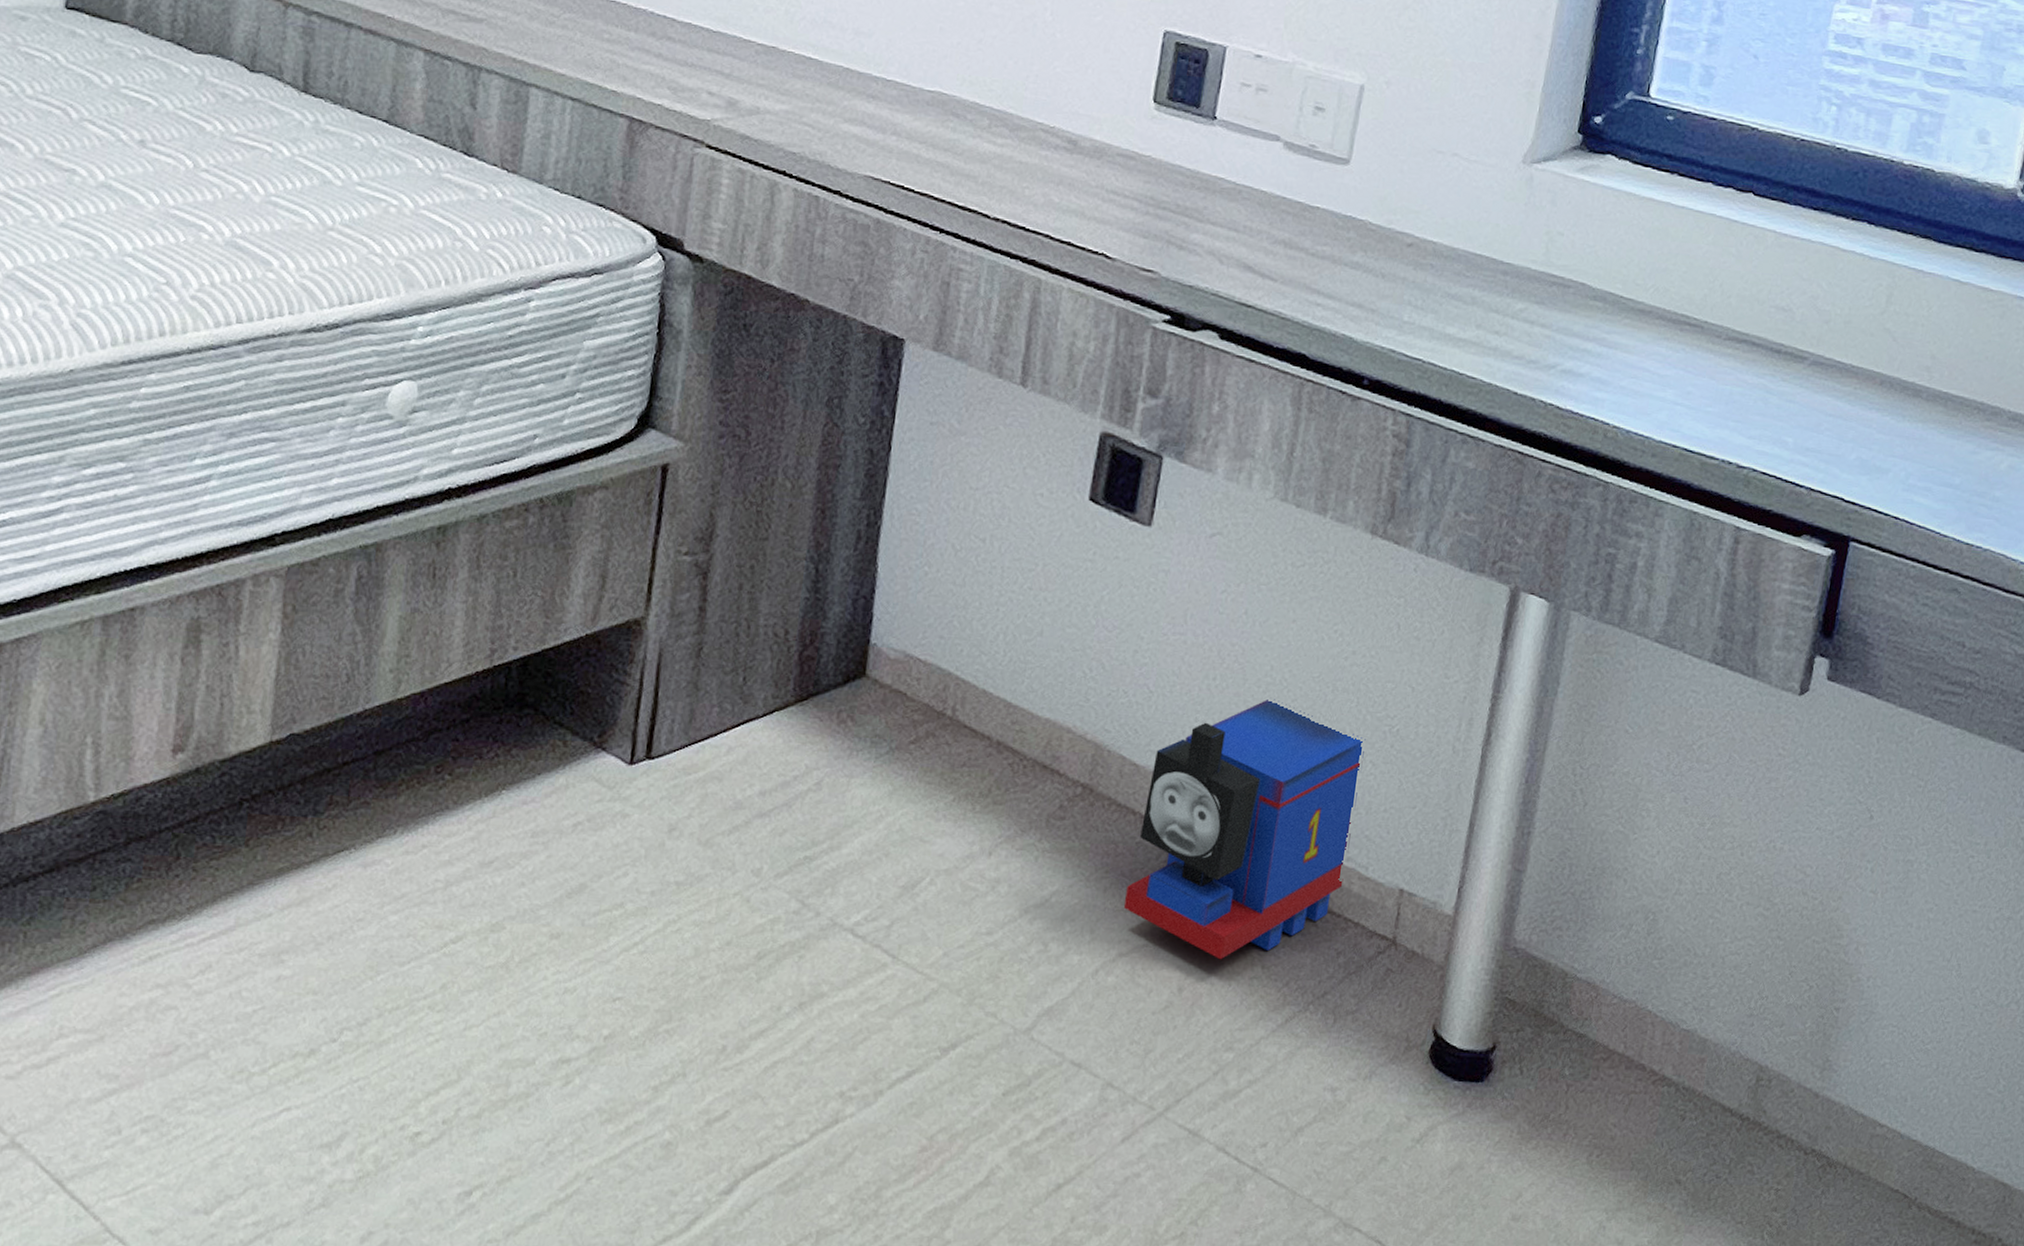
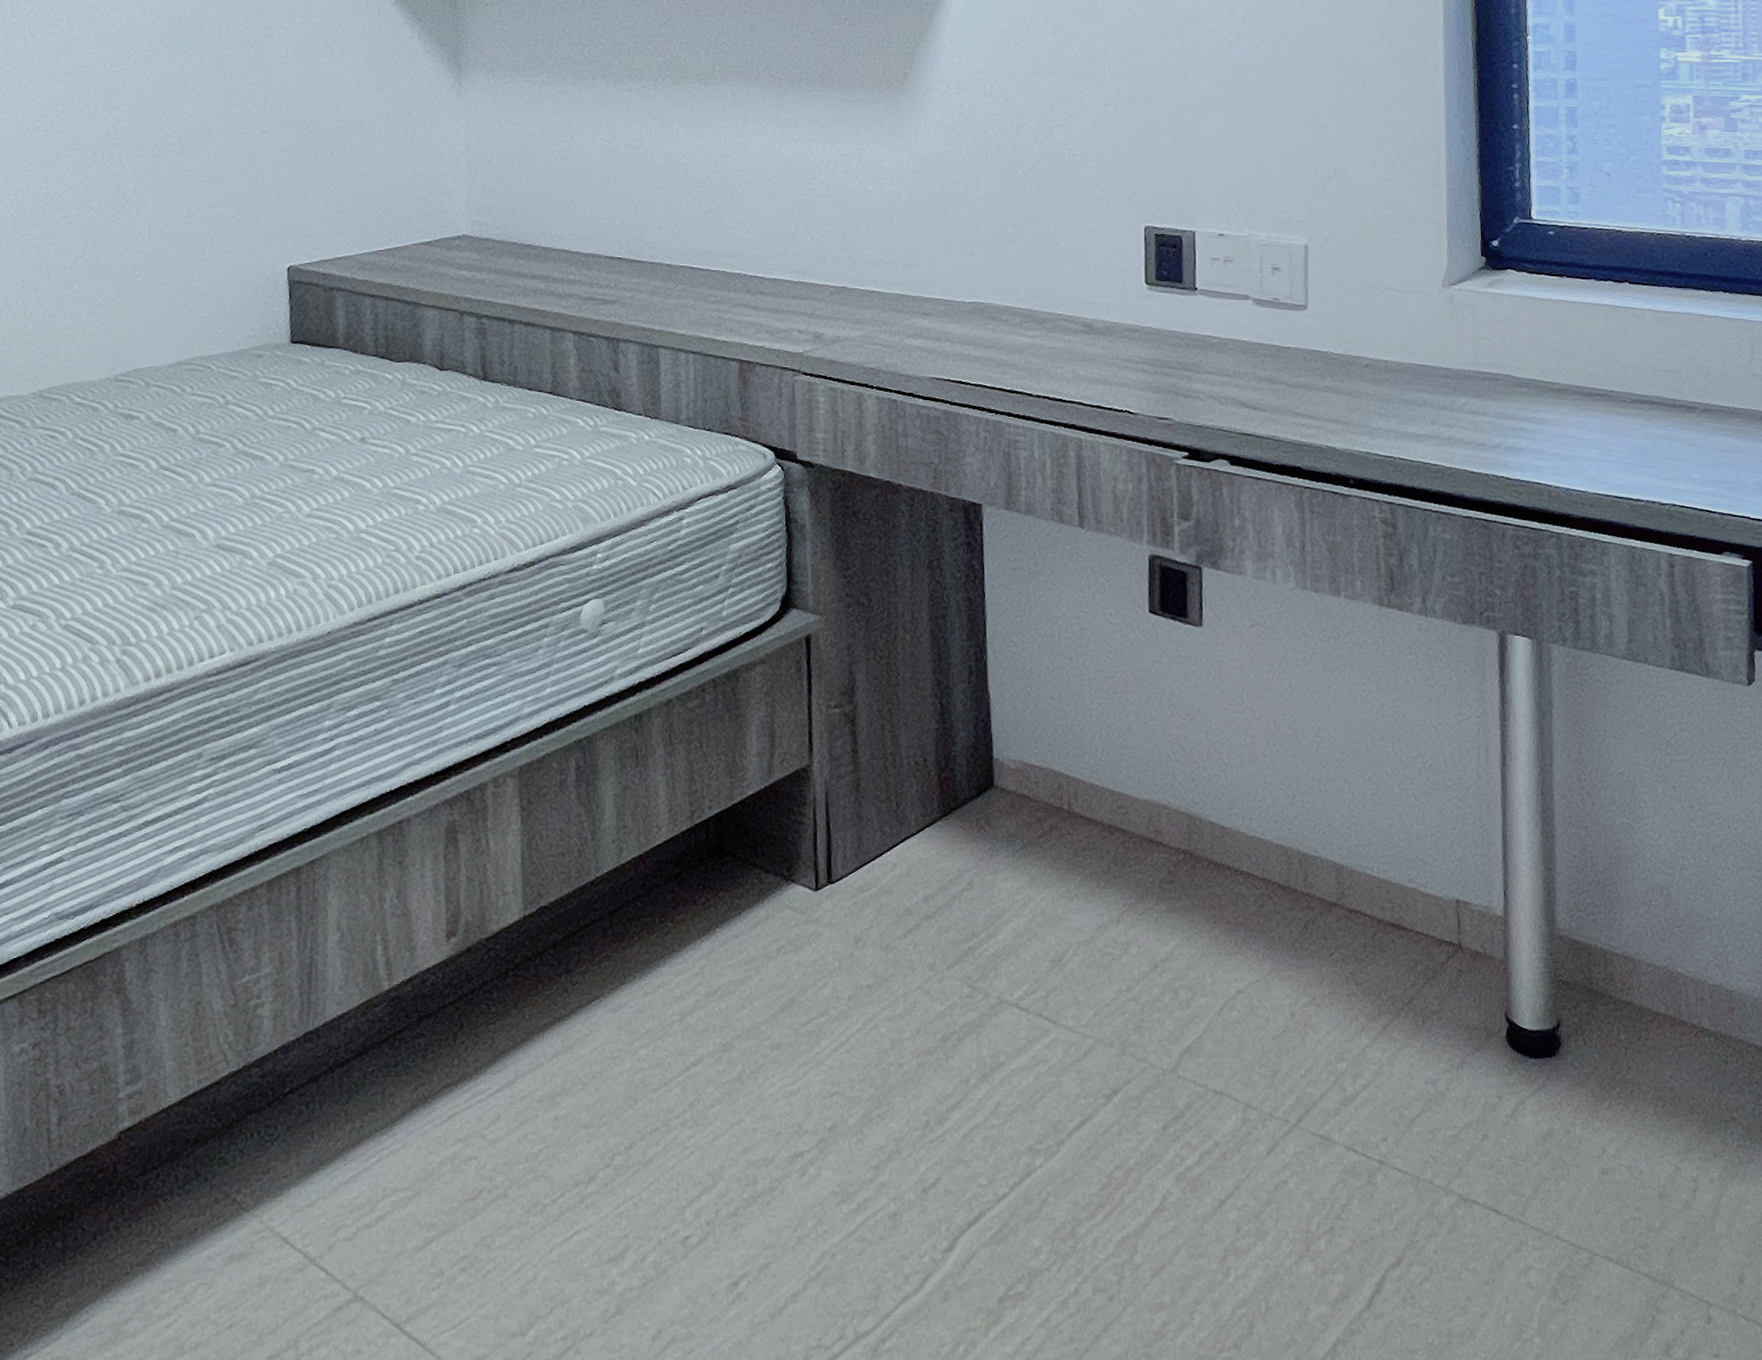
toy train: present [1124,697,1366,960] -> none [1234,754,1409,984]

